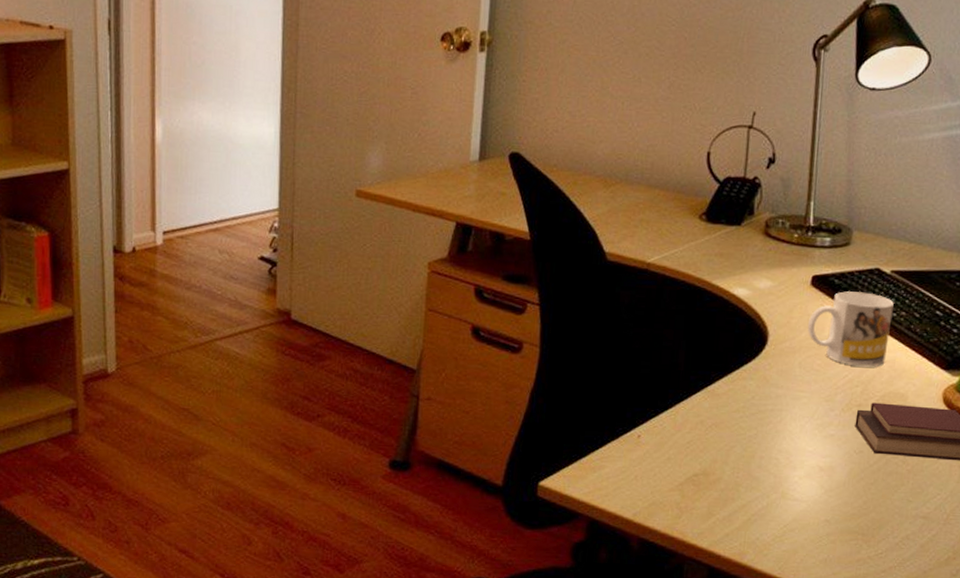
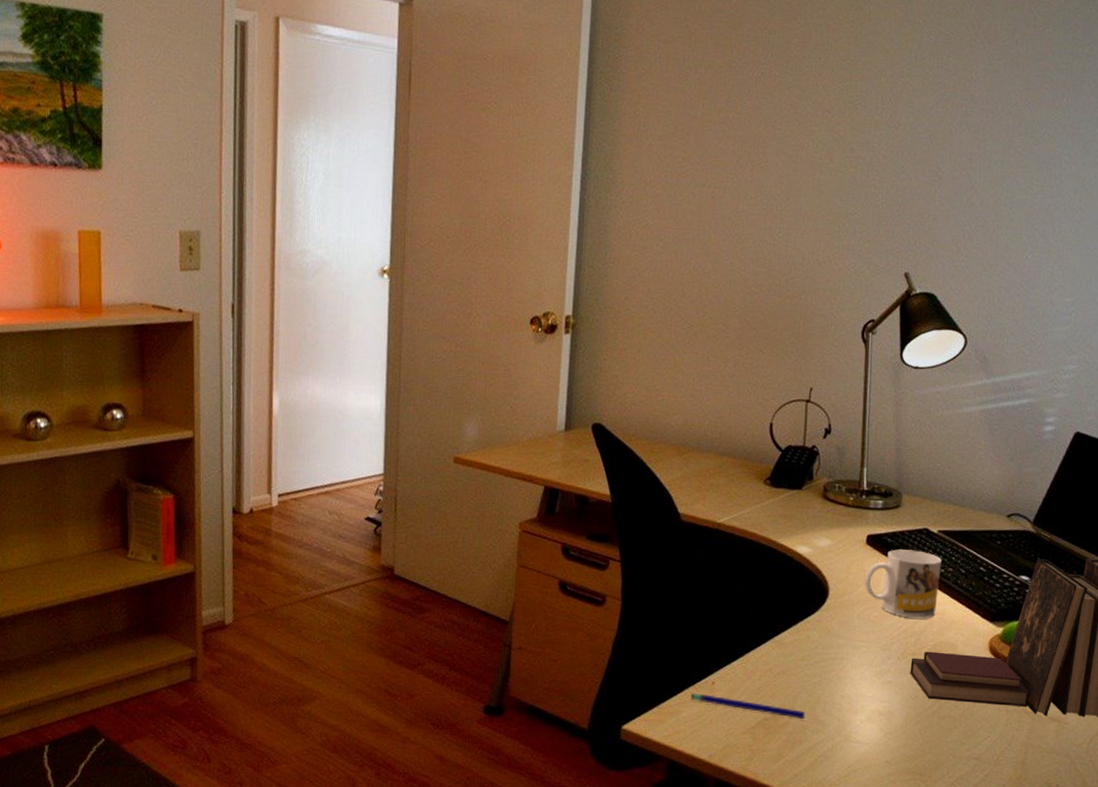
pen: none [613,447,738,475] -> present [690,693,805,719]

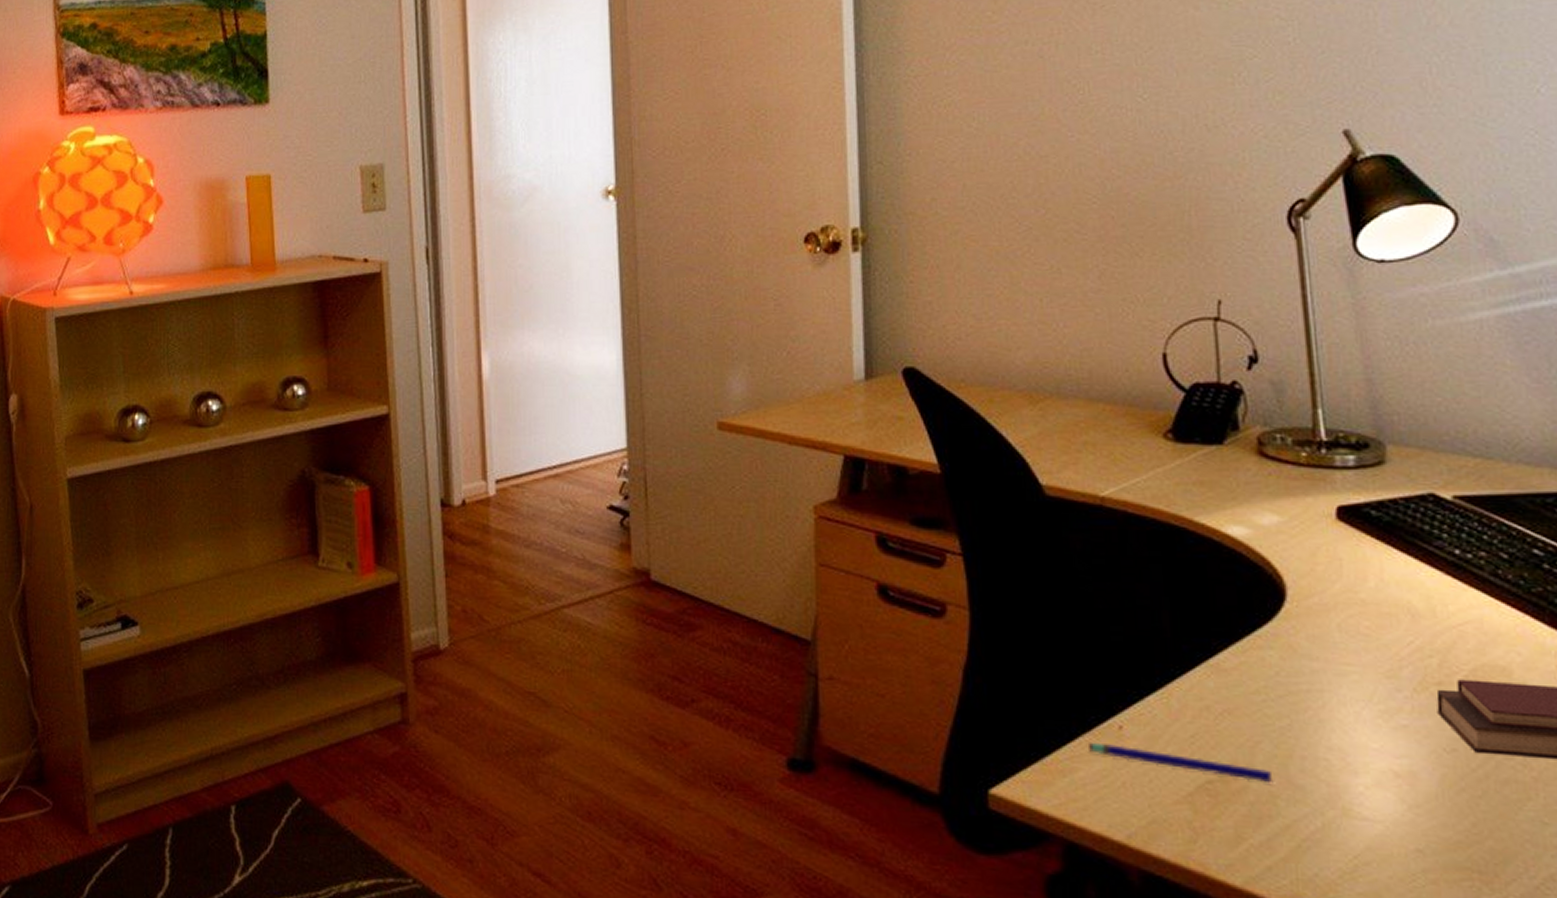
mug: present [864,549,942,619] -> none [1340,526,1468,630]

